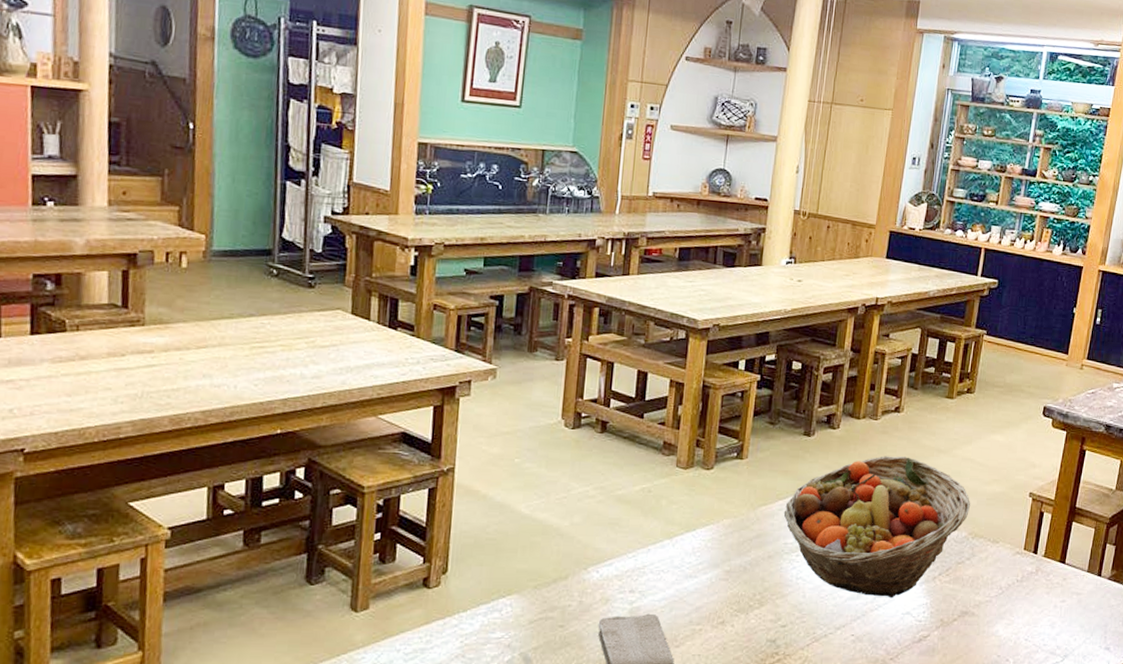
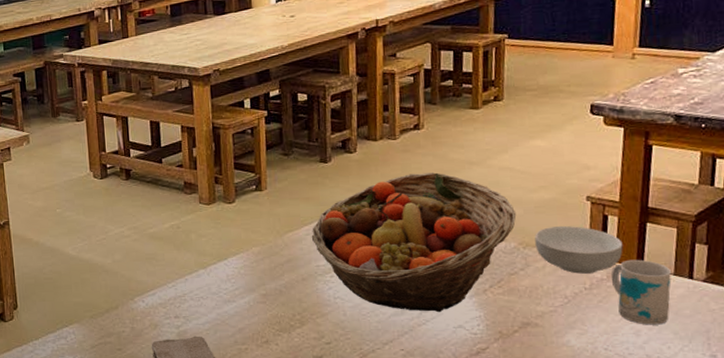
cereal bowl: none [982,519,1052,566] -> present [535,226,623,274]
mug: none [1038,555,1085,618] -> present [611,259,671,325]

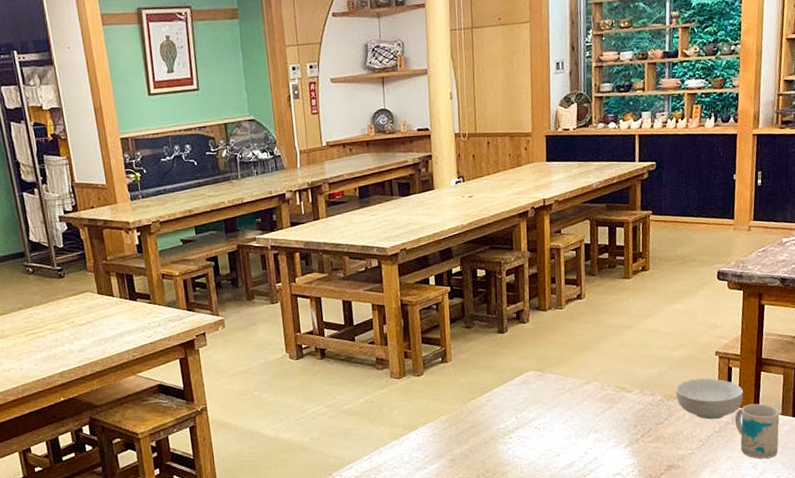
fruit basket: present [311,172,517,313] -> none [491,337,662,464]

